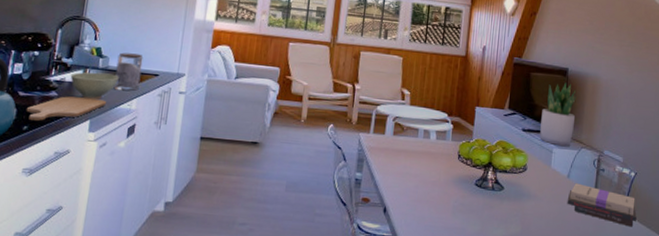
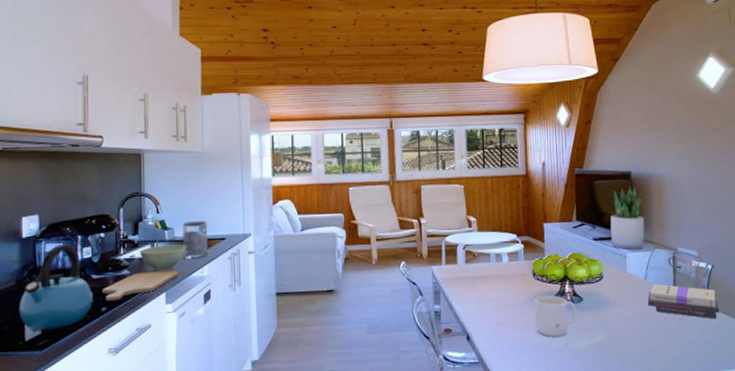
mug: none [453,179,496,222] -> present [534,295,577,337]

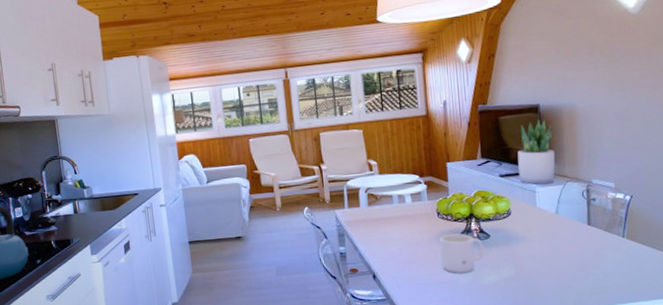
chopping board: present [101,271,179,303] -> none [35,225,100,256]
bowl: present [139,244,187,273] -> none [63,201,105,228]
jar: present [182,221,208,260] -> none [98,178,124,215]
books: present [647,283,719,319] -> none [559,217,639,251]

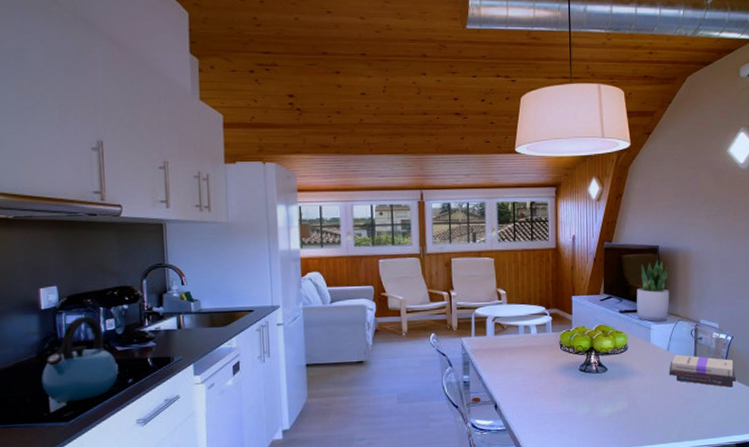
mug: present [439,233,484,273] -> none [560,366,601,405]
books: none [559,217,639,251] -> present [669,354,736,388]

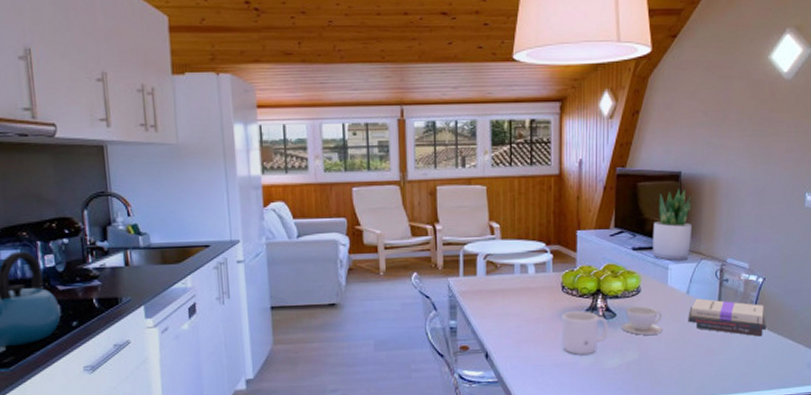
mug: none [560,366,601,405] -> present [561,311,608,355]
teacup: none [613,361,647,387] -> present [622,306,662,335]

